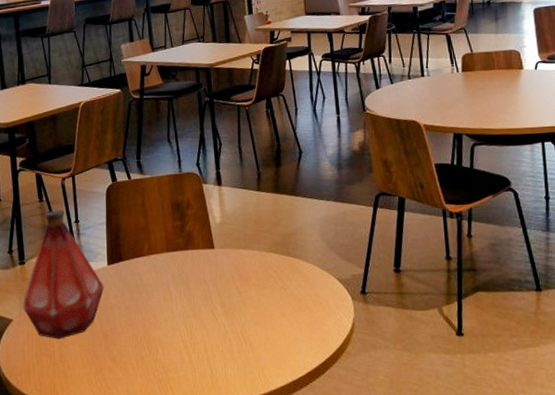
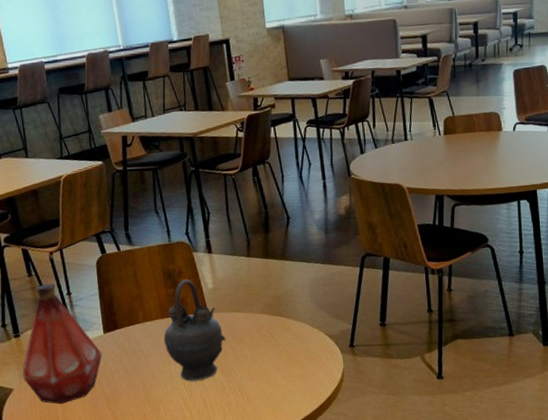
teapot: none [167,212,231,322] -> present [163,279,226,381]

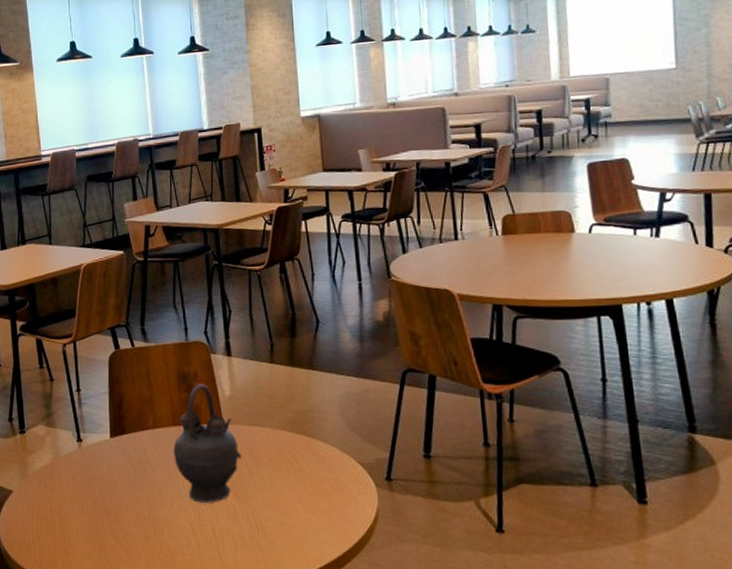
bottle: present [22,283,103,404] -> none [23,377,107,514]

